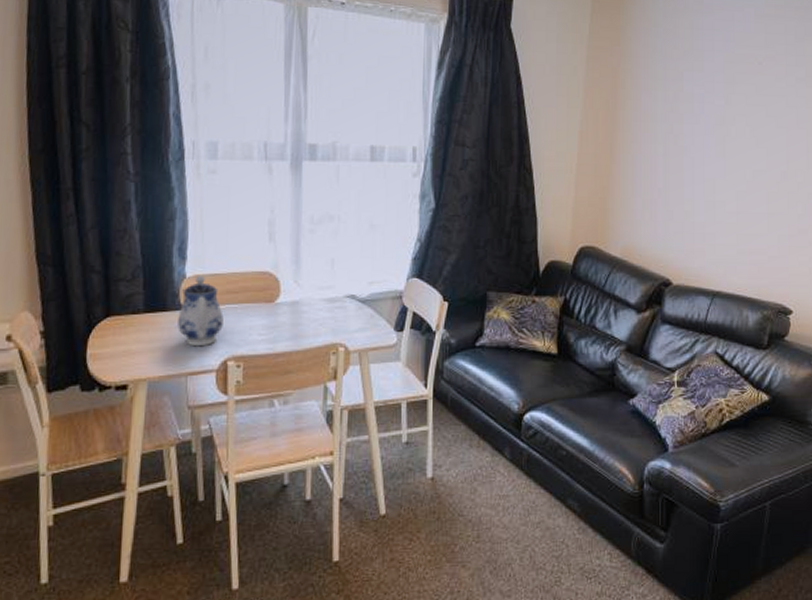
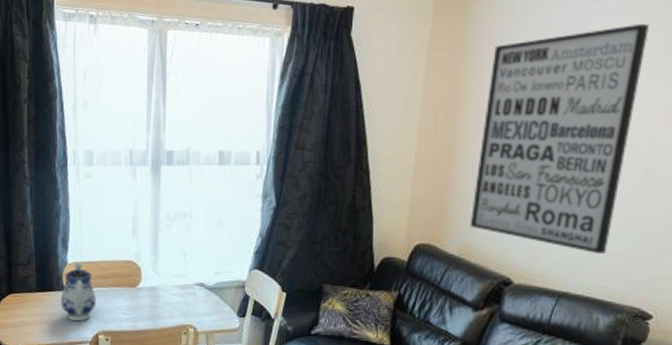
wall art: none [631,35,781,254] -> present [469,23,649,255]

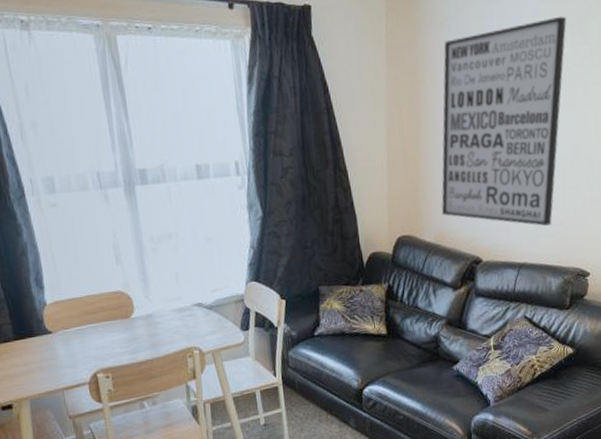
teapot: present [61,262,96,322] -> none [46,300,88,365]

